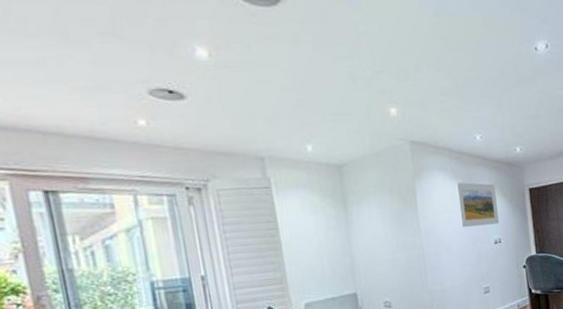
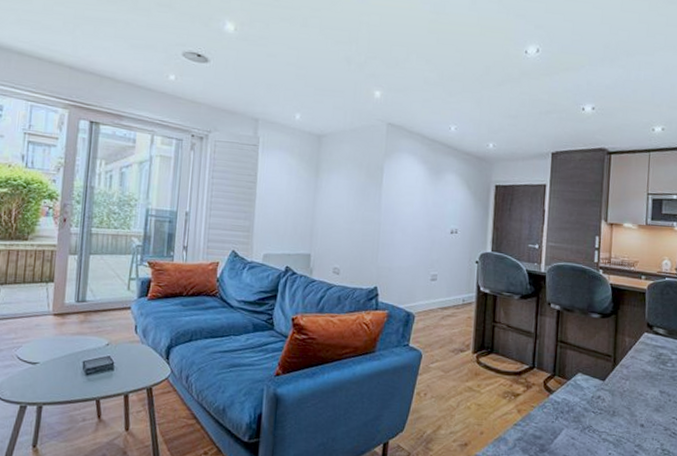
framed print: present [456,182,500,227] -> none [420,167,461,214]

